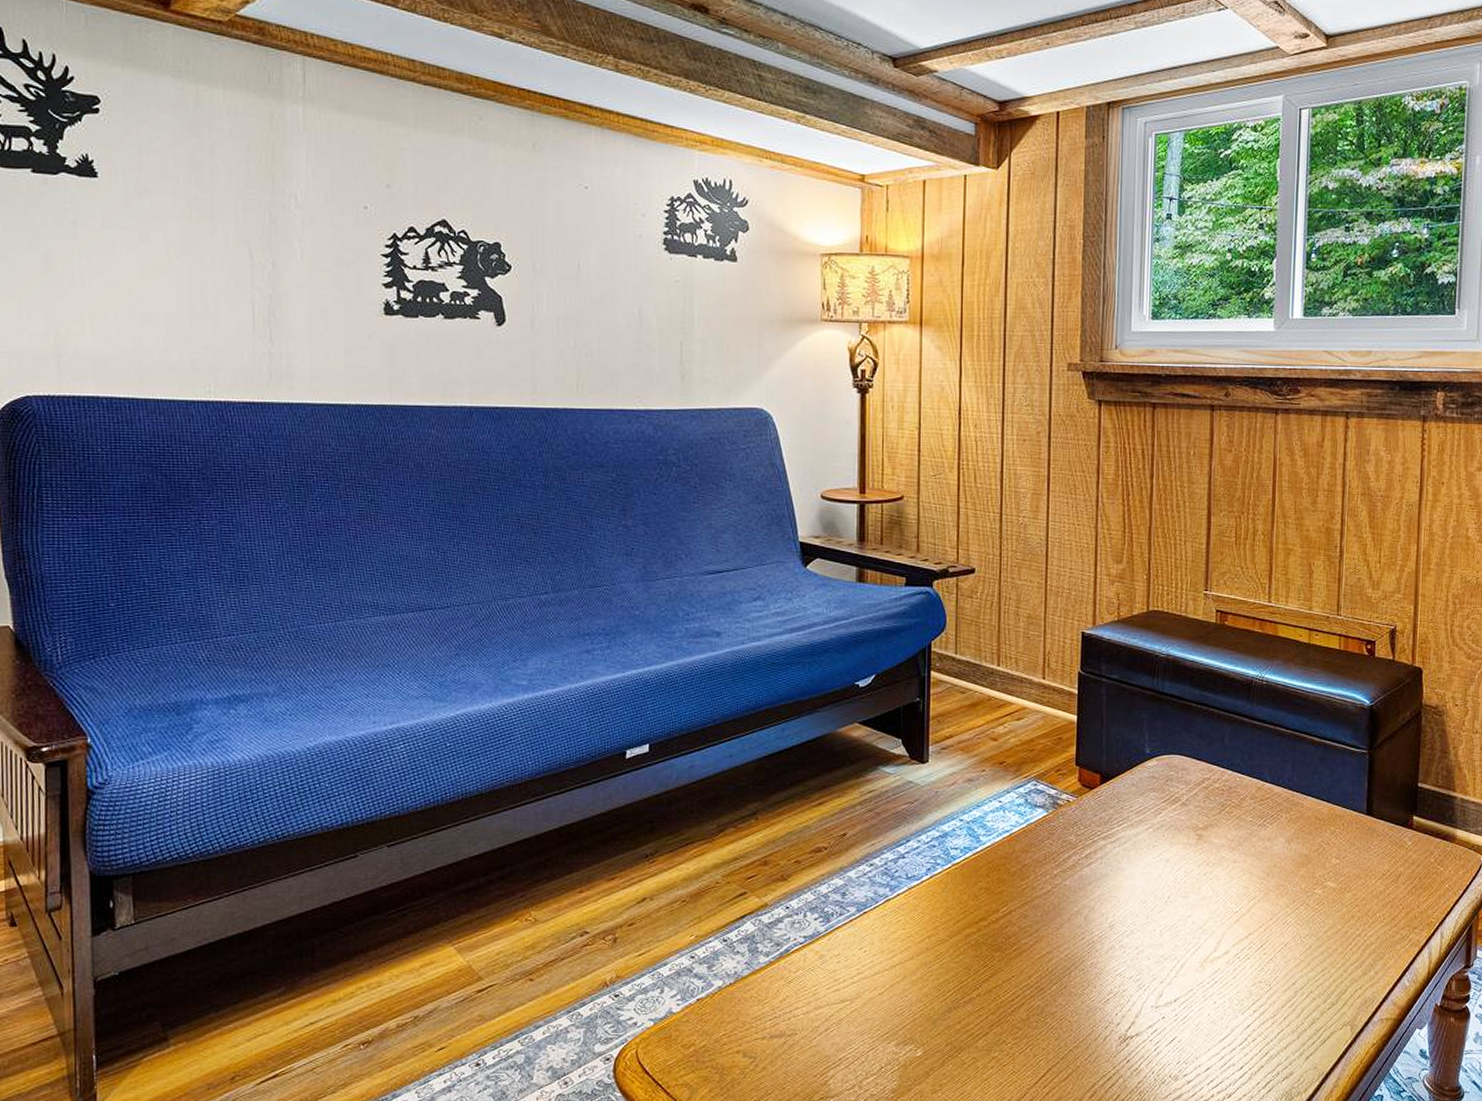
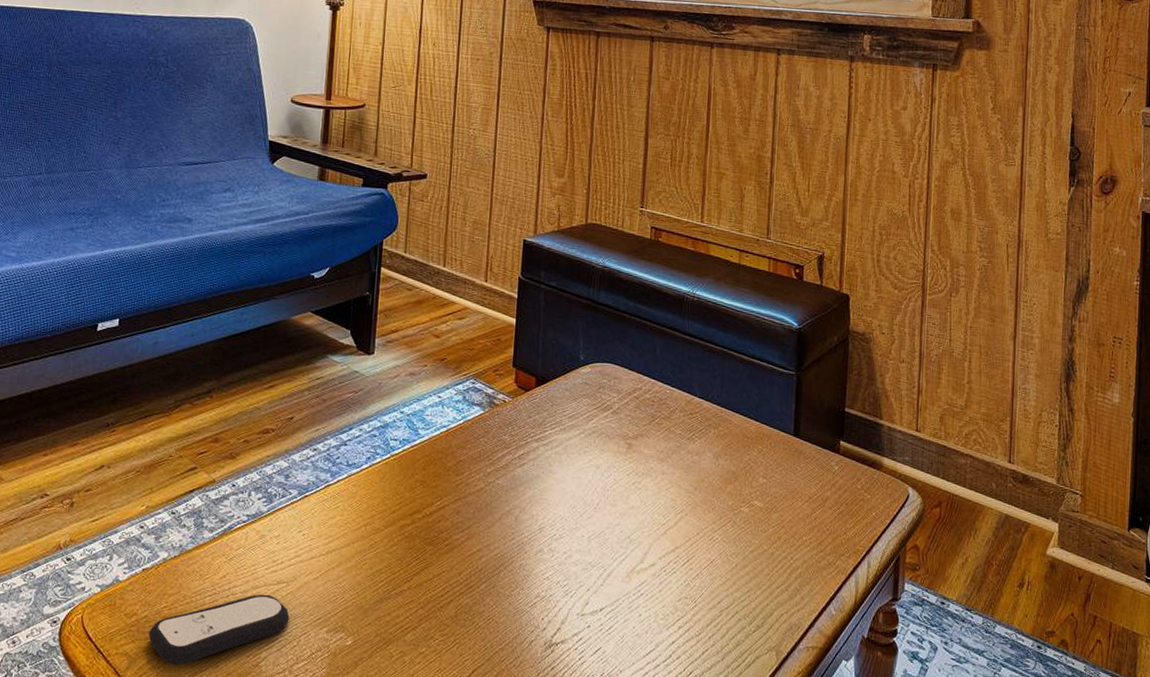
remote control: none [709,1013,856,1091] -> present [148,594,290,666]

